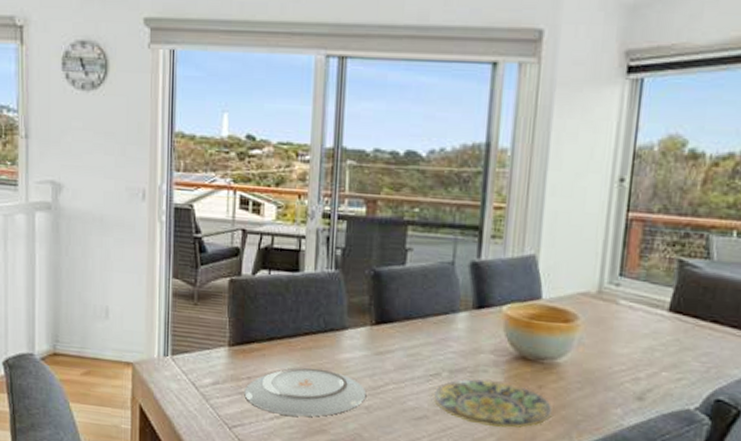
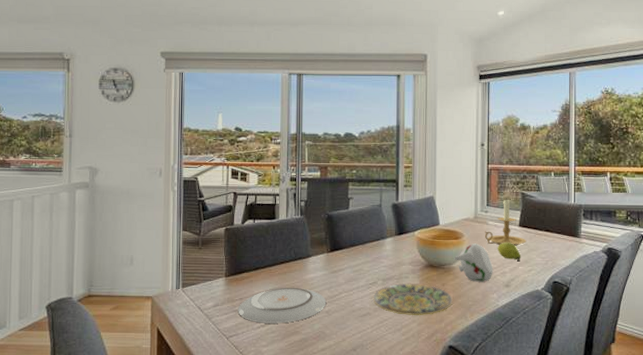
teapot: none [560,331,620,390] -> present [454,243,493,282]
candle holder: none [611,266,679,341] -> present [484,198,527,246]
fruit: none [630,333,668,365] -> present [498,242,521,262]

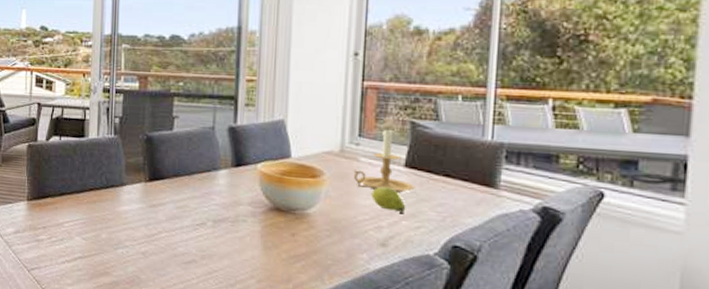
plate: present [238,287,327,324] -> none [40,218,143,261]
plate: present [372,283,453,316] -> none [200,227,305,271]
teapot: present [454,243,493,282] -> none [309,185,364,237]

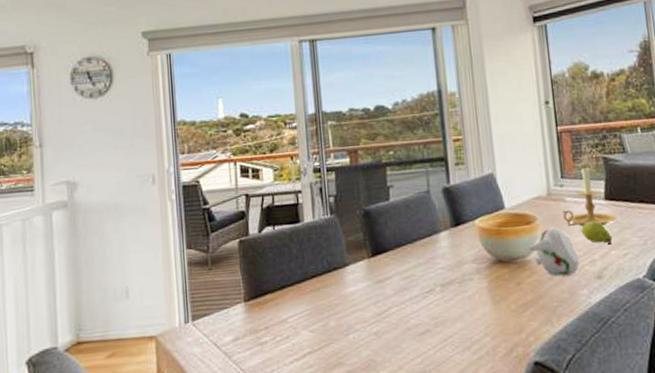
teapot: none [309,185,364,237] -> present [527,227,580,277]

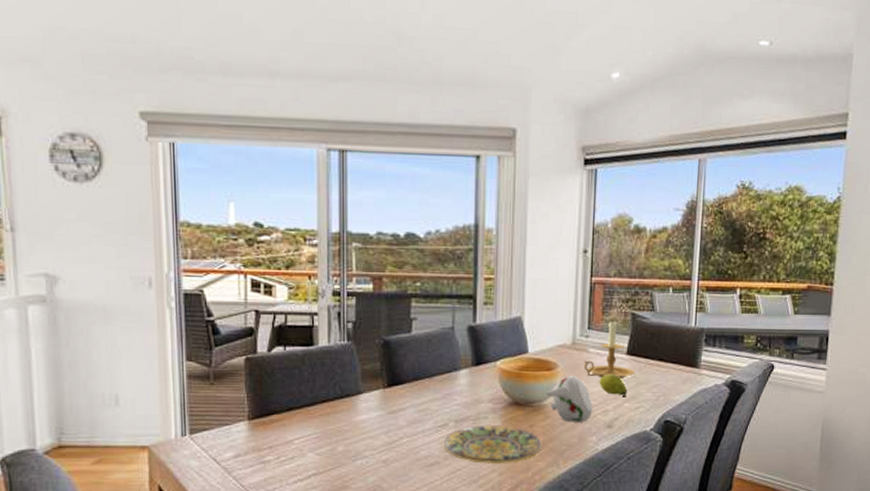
plate: none [430,285,533,328] -> present [442,424,542,465]

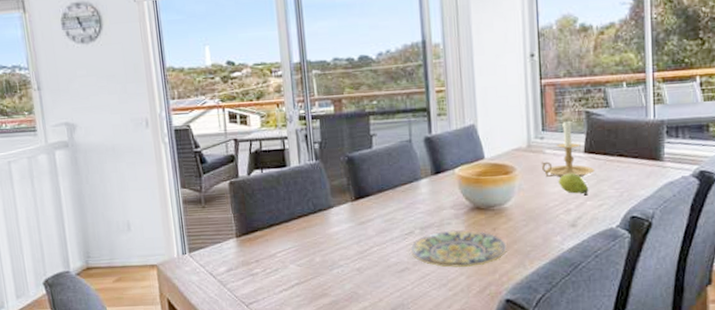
teapot: present [545,376,593,423] -> none [505,178,555,224]

